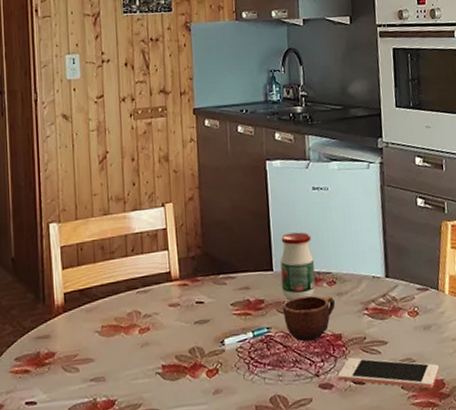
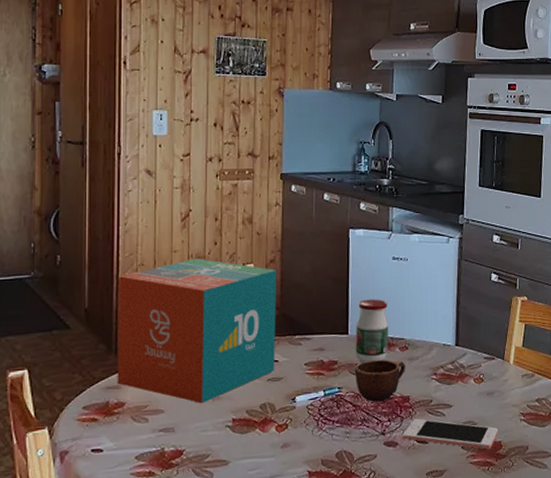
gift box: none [41,200,202,351] -> present [117,258,277,404]

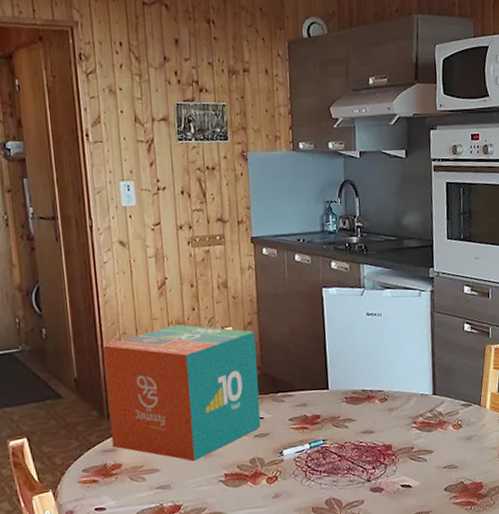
mug: present [354,359,406,402] -> none [337,411,387,452]
jar: present [355,299,389,363] -> none [335,354,369,415]
cell phone: present [403,418,498,450] -> none [387,464,478,491]

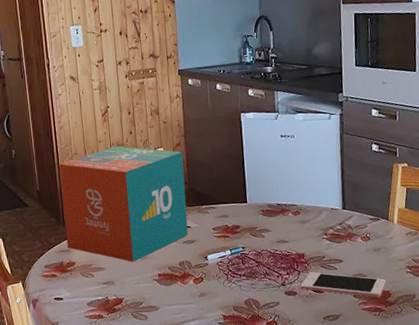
cell phone: none [387,464,478,491] -> present [300,272,386,298]

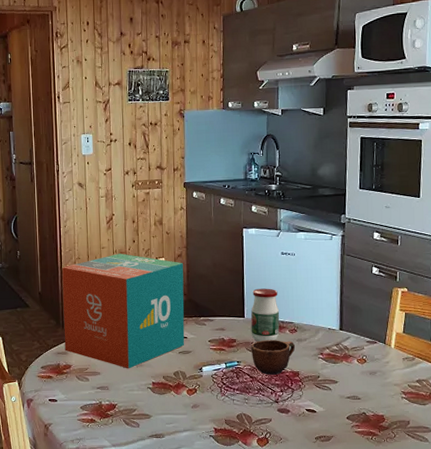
jar: none [253,172,283,226] -> present [250,288,280,342]
mug: none [254,223,300,259] -> present [250,339,296,375]
cell phone: present [300,272,386,298] -> none [294,391,380,421]

